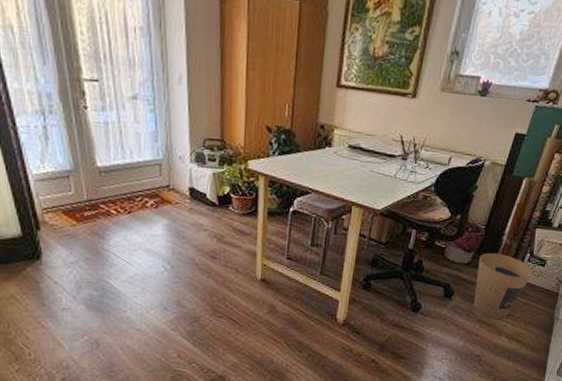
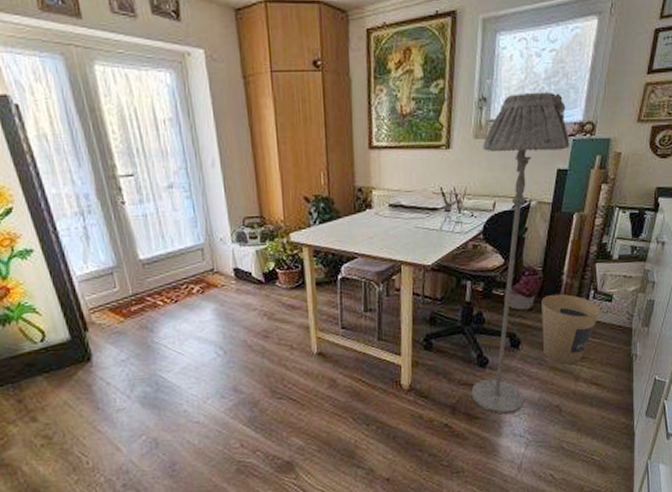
floor lamp: none [400,52,535,357] -> present [471,91,570,415]

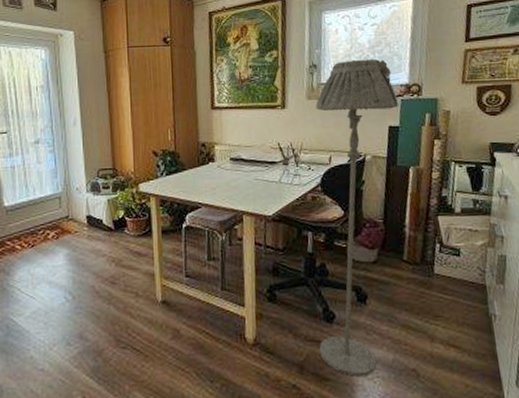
trash can: present [542,294,600,365] -> none [385,246,449,323]

